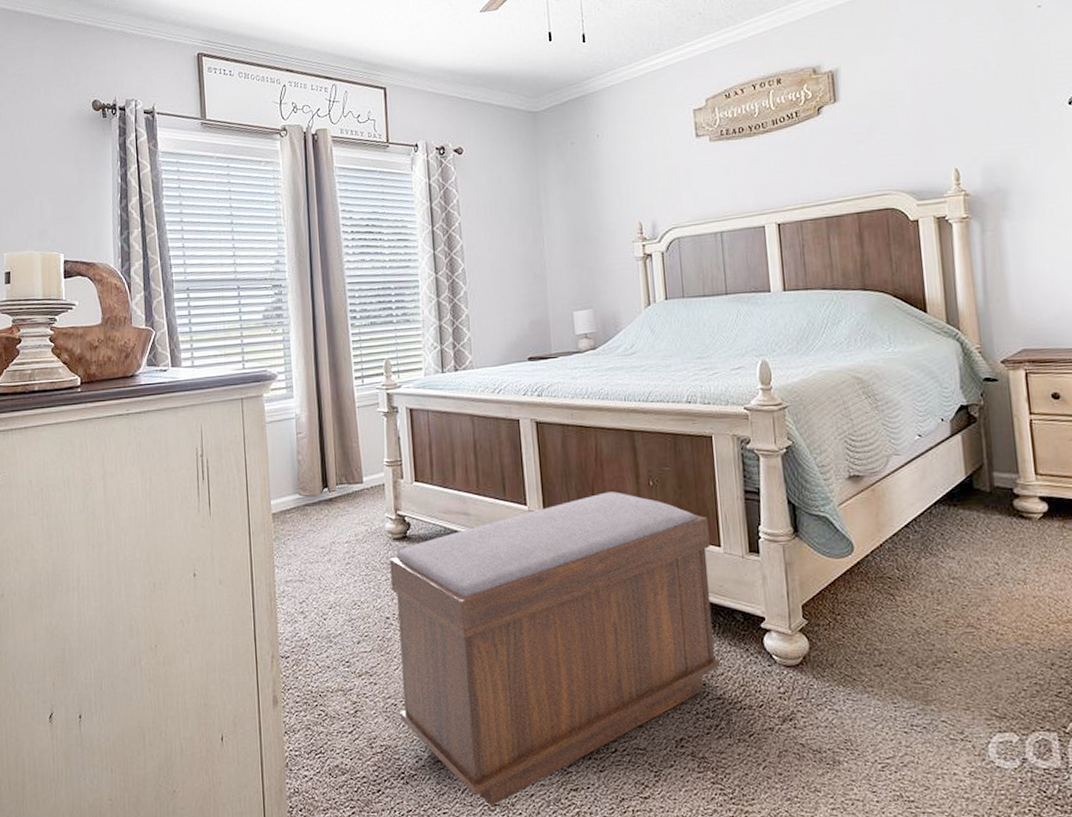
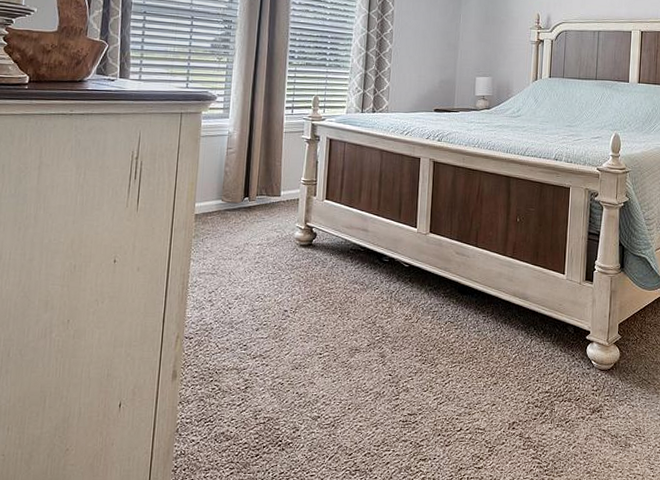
bench: present [389,491,721,806] -> none [284,223,558,471]

